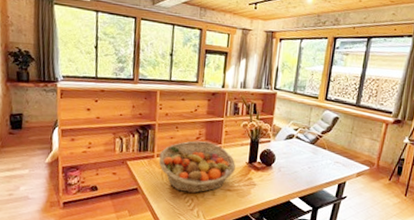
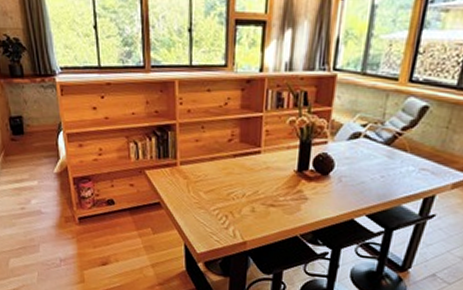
fruit basket: present [158,141,236,194] -> none [183,144,280,210]

